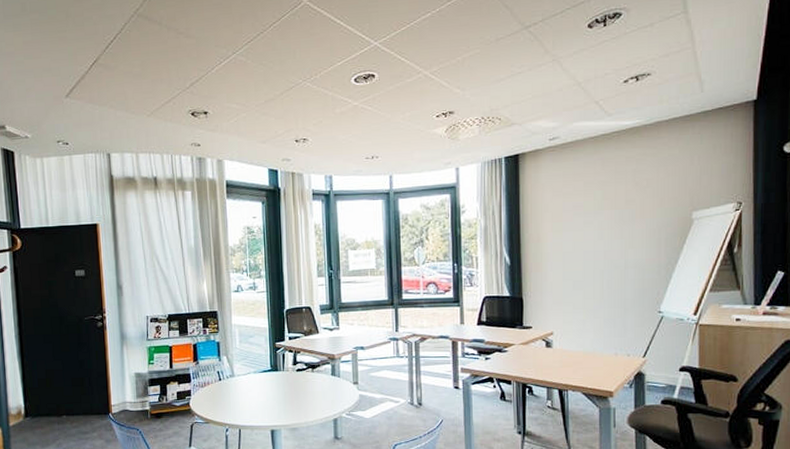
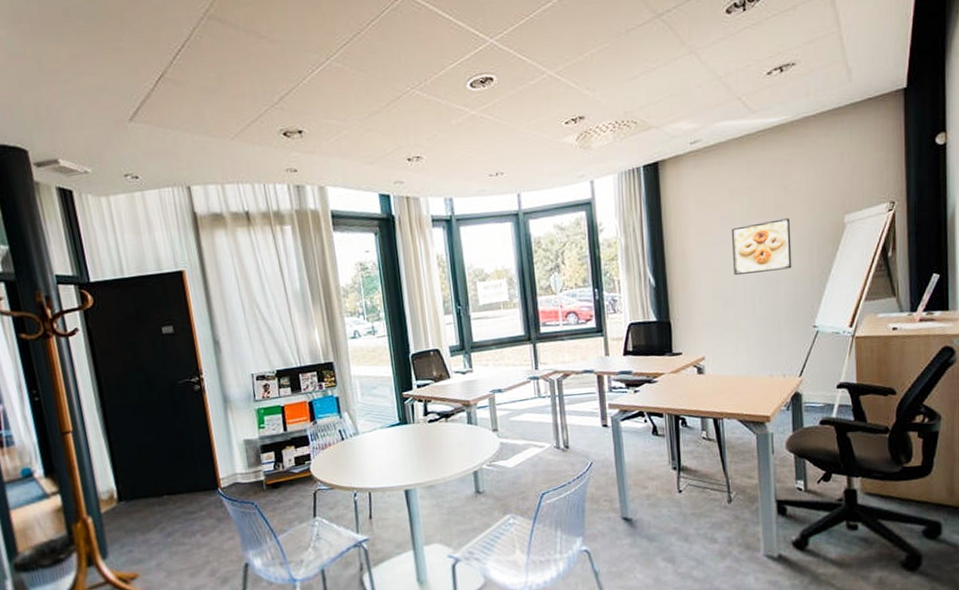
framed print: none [583,211,641,261] -> present [731,218,792,276]

